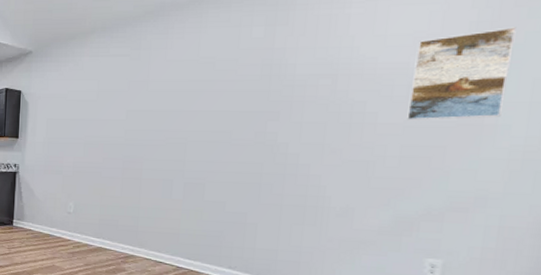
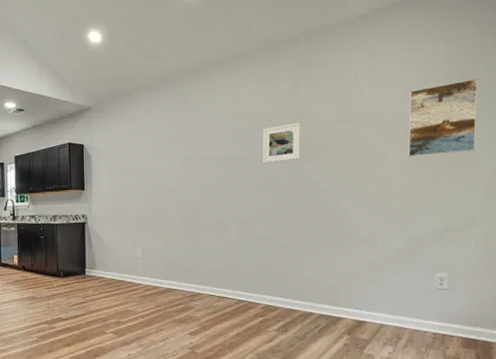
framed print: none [221,74,272,120] -> present [262,122,301,163]

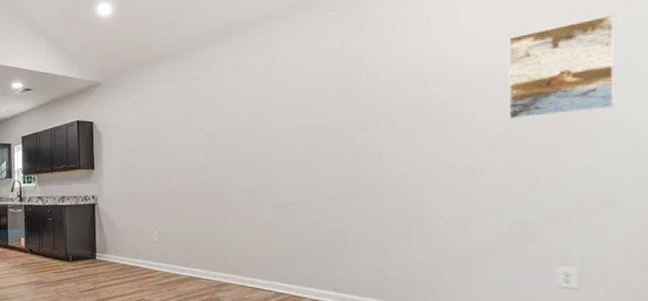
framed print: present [262,122,301,163] -> none [303,84,355,134]

